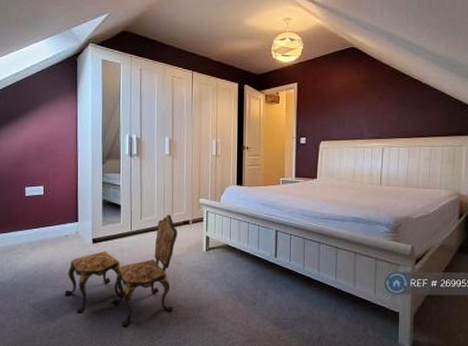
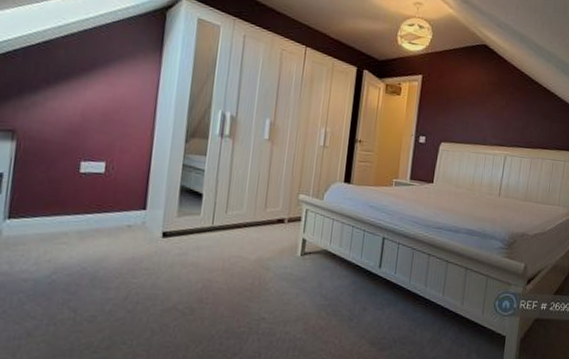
armchair: present [64,215,177,327] -> none [118,210,269,341]

